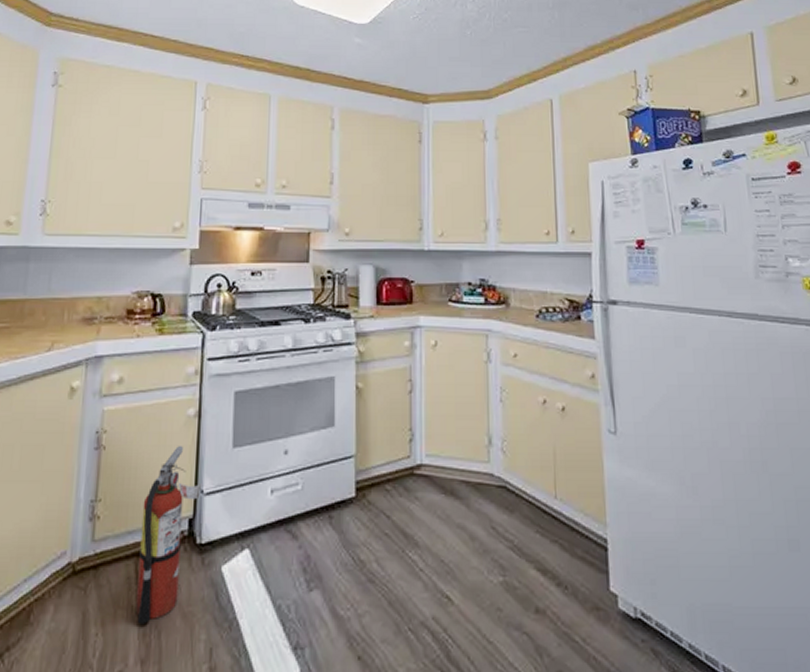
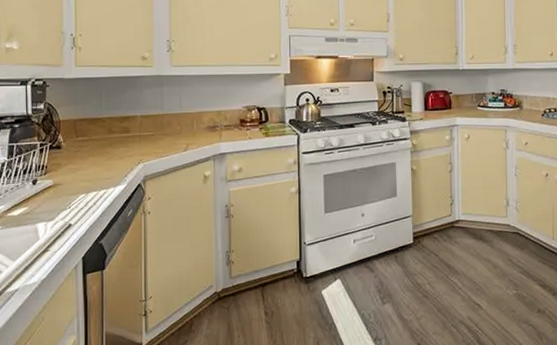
fire extinguisher: present [136,445,202,624] -> none [263,212,305,329]

